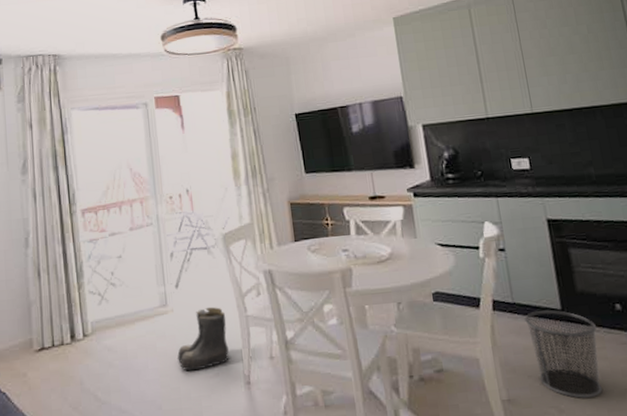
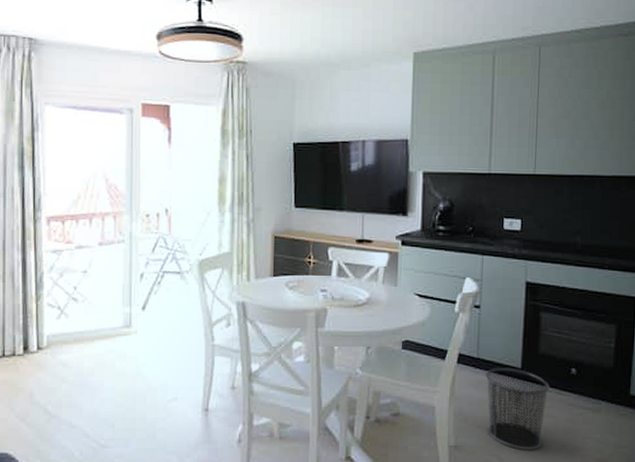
boots: present [176,307,230,371] -> none [135,333,191,393]

